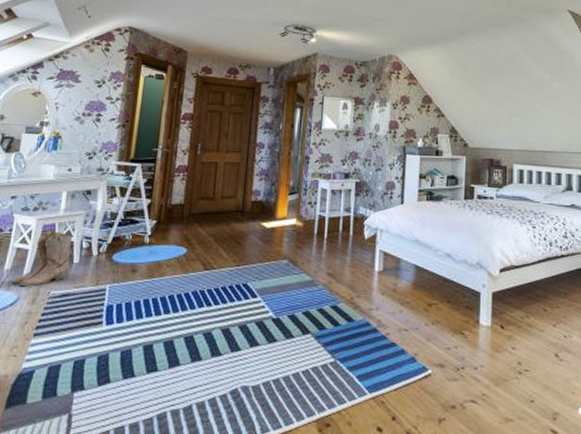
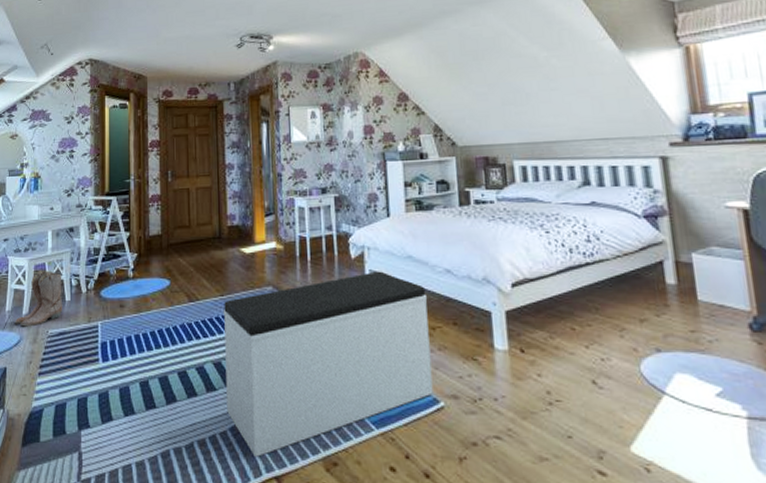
bench: none [229,251,427,419] -> present [223,271,433,457]

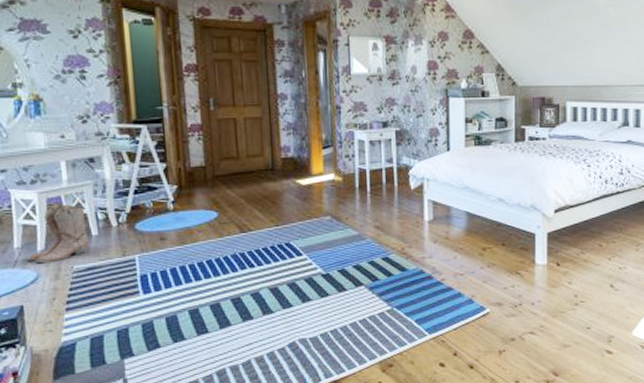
bench: present [223,271,433,457] -> none [278,200,481,366]

